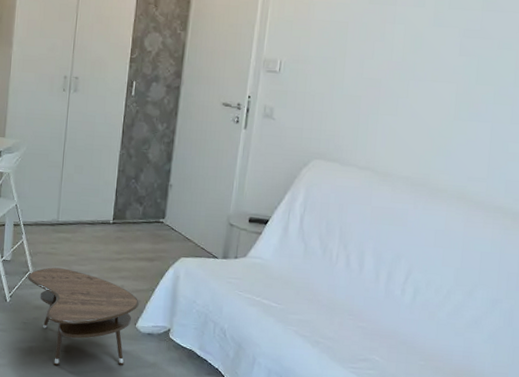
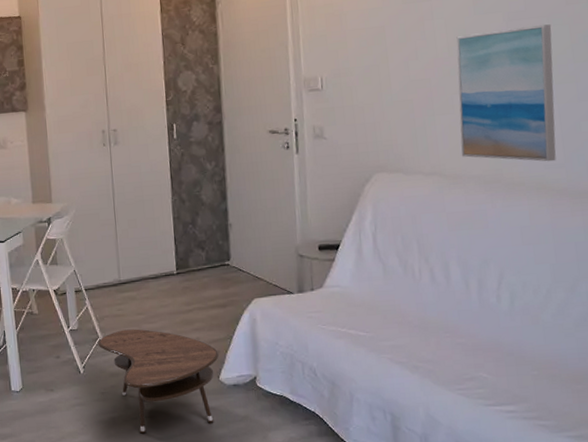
wall art: none [395,43,501,175] -> present [456,24,556,162]

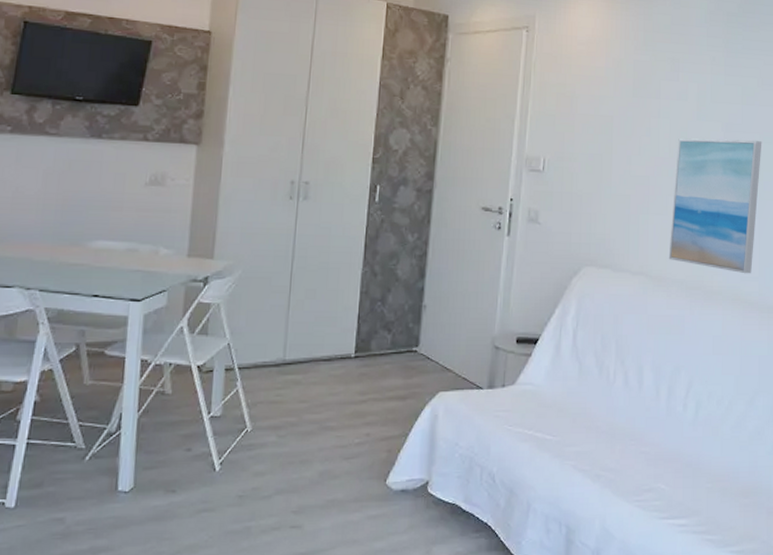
side table: present [97,329,220,434] -> none [243,419,391,547]

